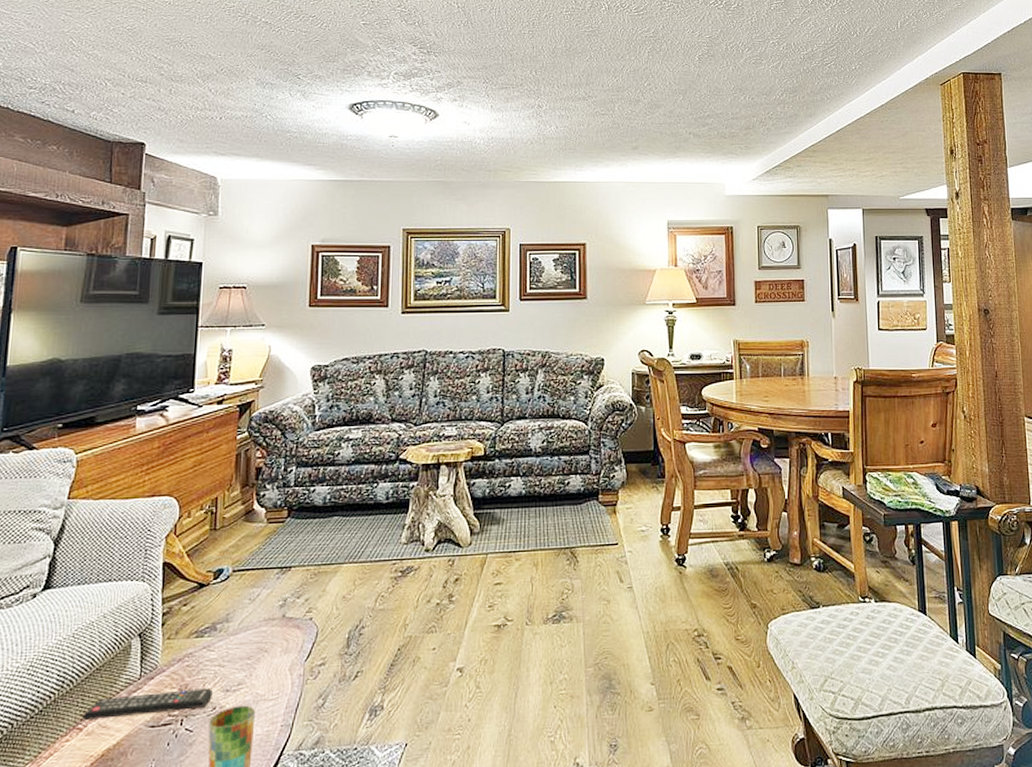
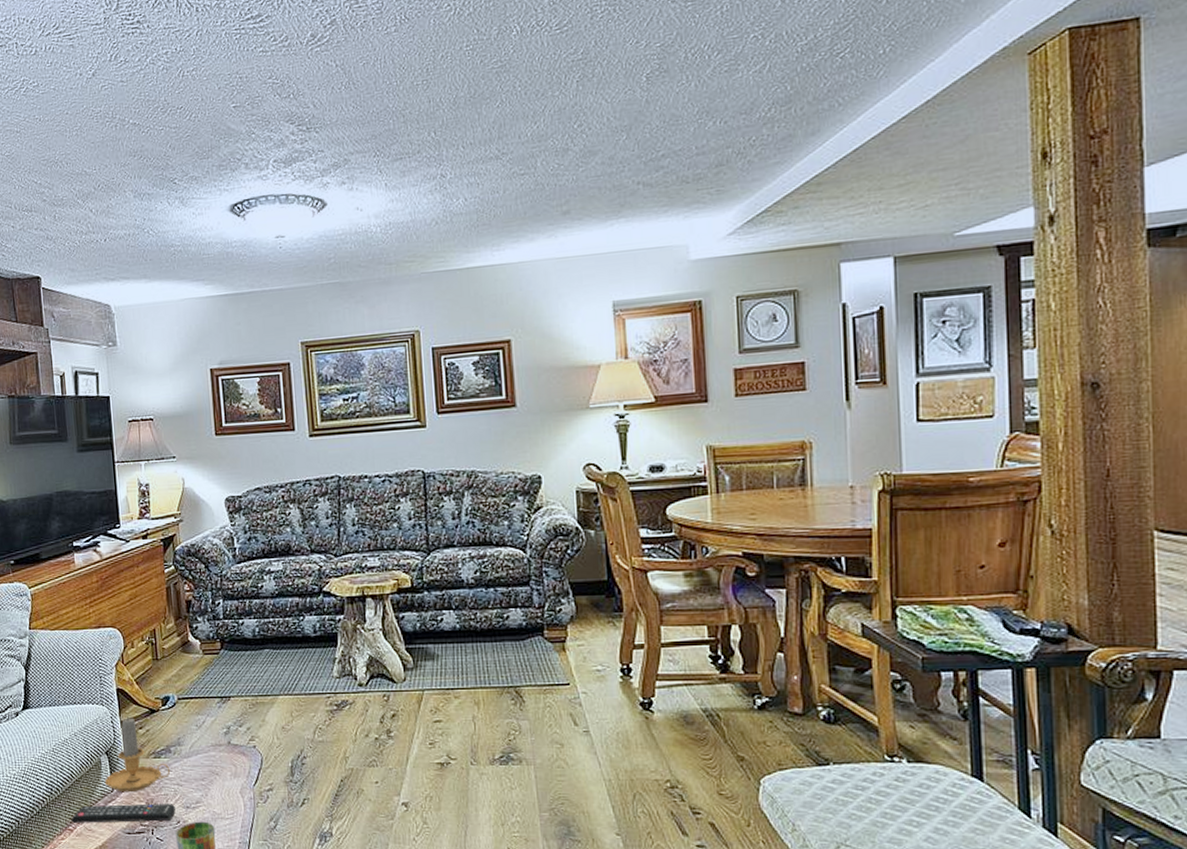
candle: none [131,592,213,680] -> present [104,716,171,793]

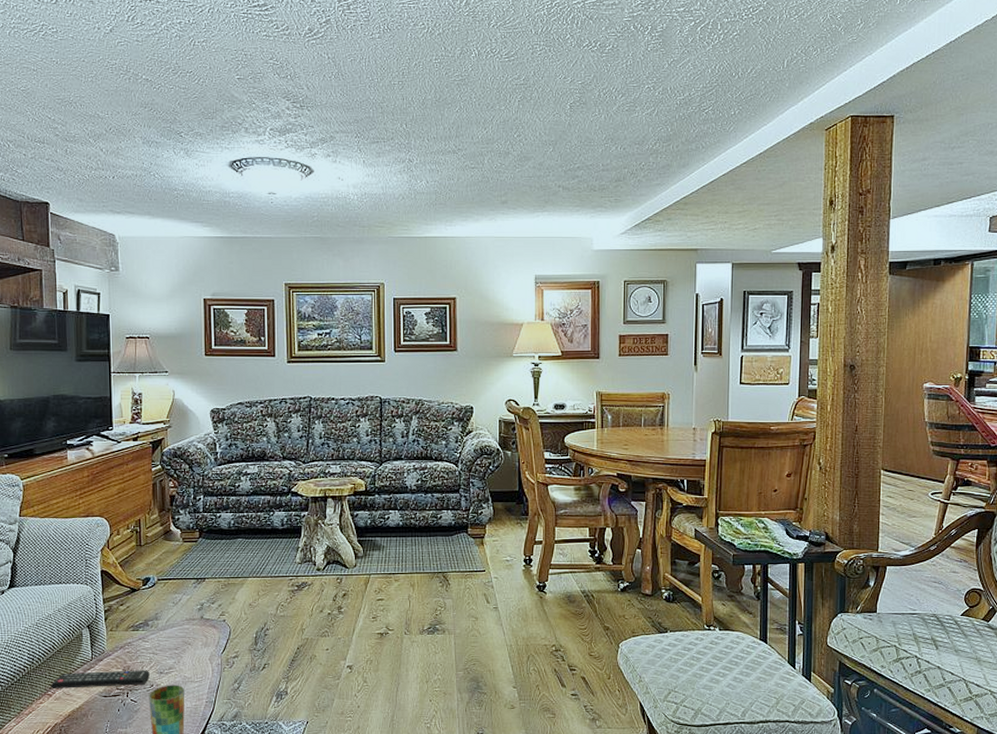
candle: present [104,716,171,793] -> none [84,595,147,661]

